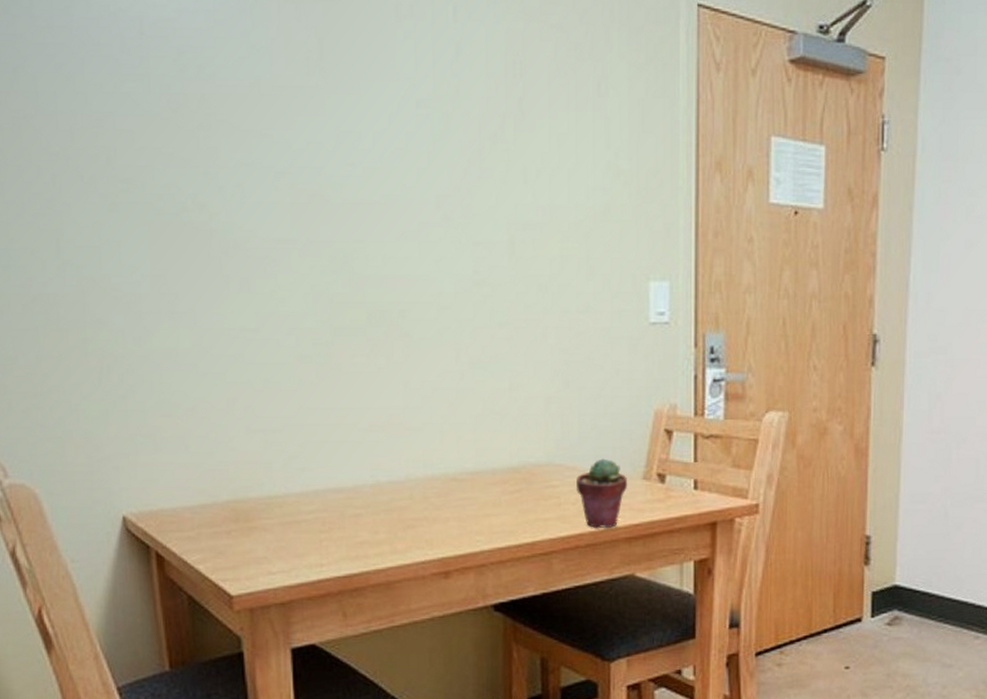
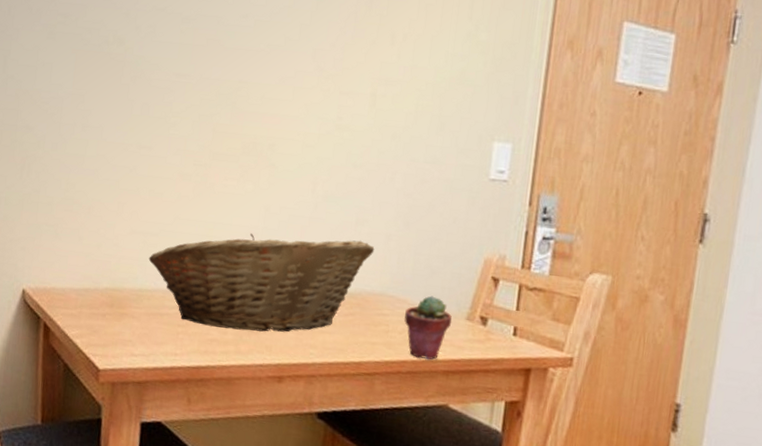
fruit basket: none [274,407,534,527] -> present [148,233,375,332]

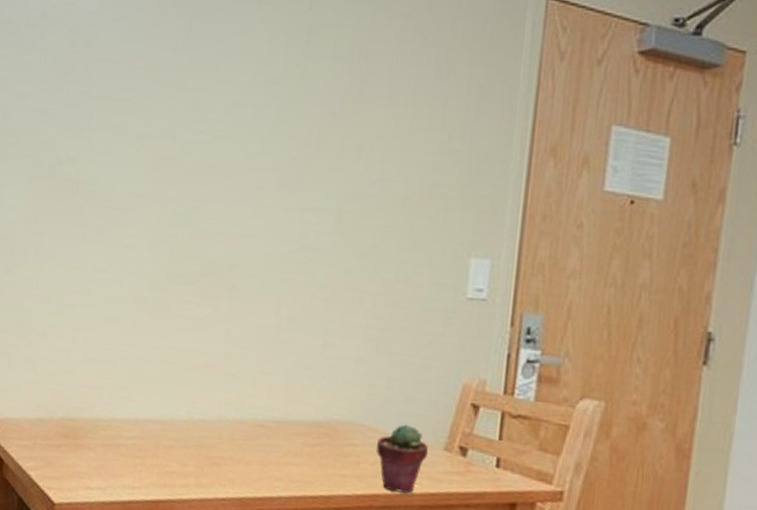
fruit basket: present [148,233,375,332] -> none [104,359,343,464]

